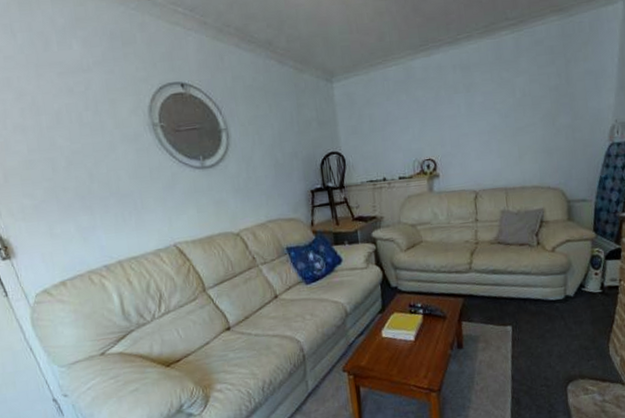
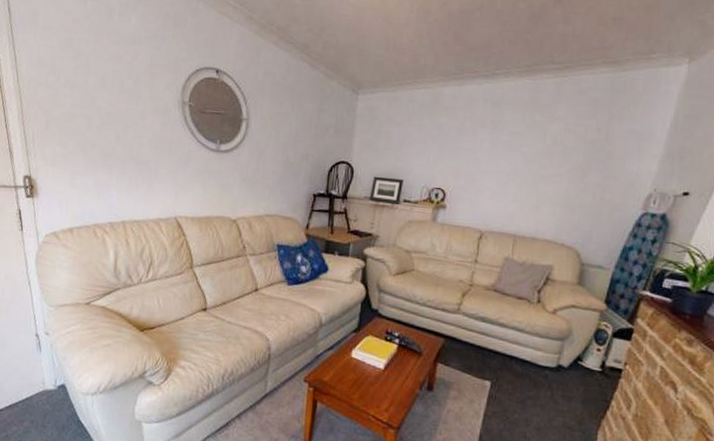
picture frame: none [365,158,396,185] -> present [370,176,404,204]

